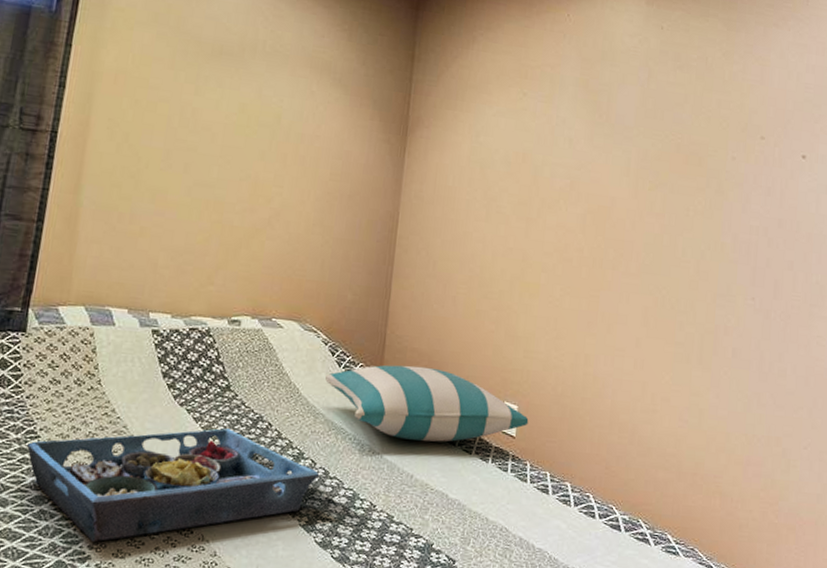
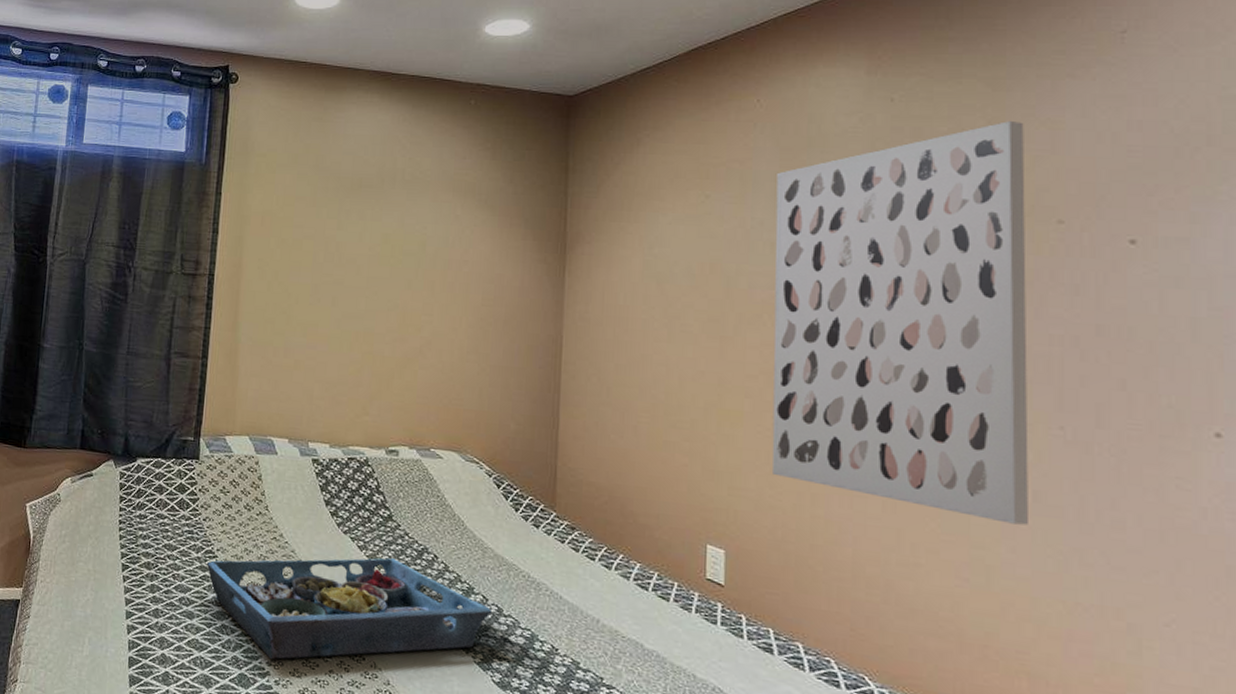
pillow: present [324,365,529,442] -> none [491,499,740,586]
wall art: none [558,54,745,376] -> present [771,120,1029,526]

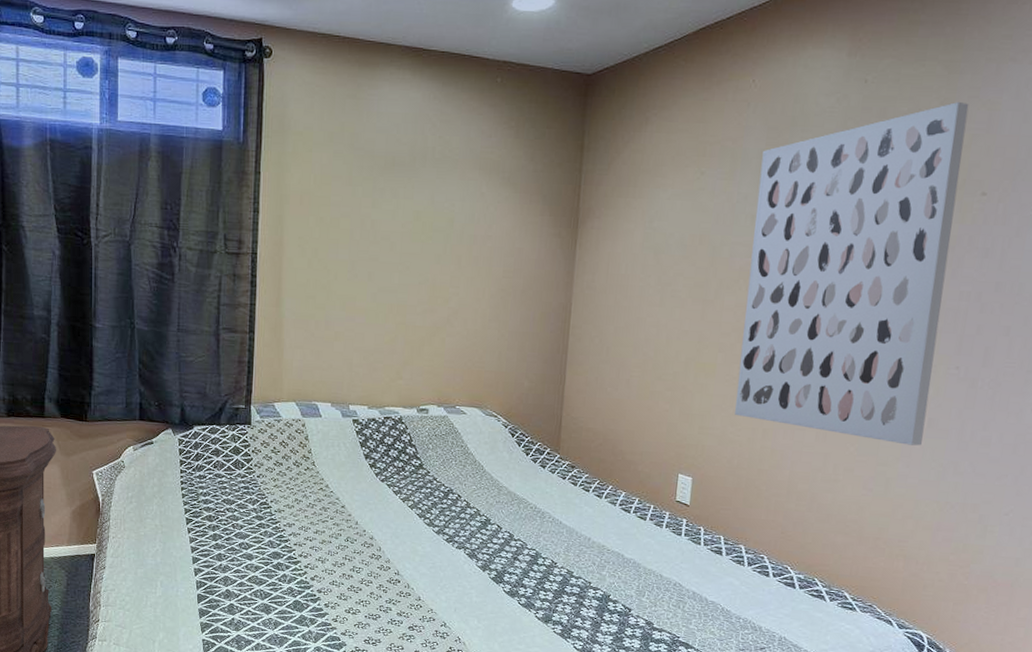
serving tray: present [207,558,493,660] -> none [262,500,505,588]

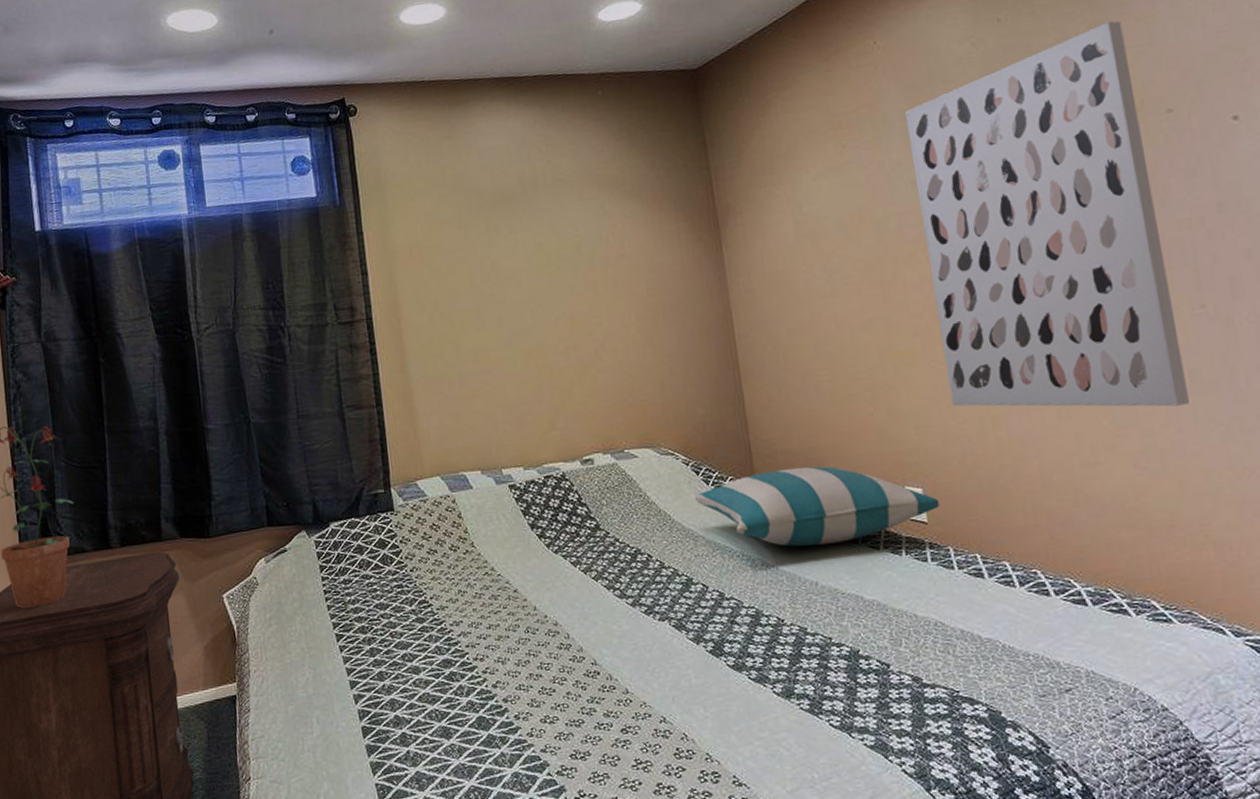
pillow: none [506,443,703,510] -> present [694,466,940,547]

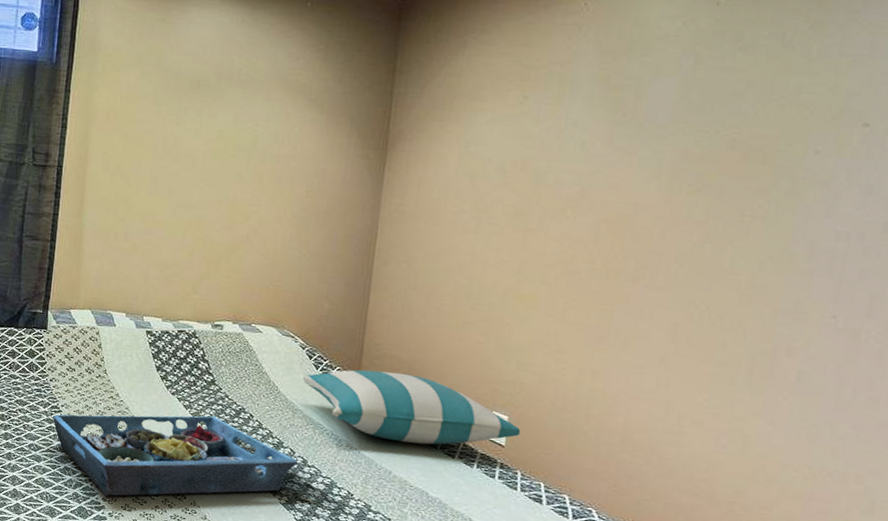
serving tray: none [423,567,715,696] -> present [53,414,299,496]
wall art: present [905,21,1189,407] -> none [559,24,846,402]

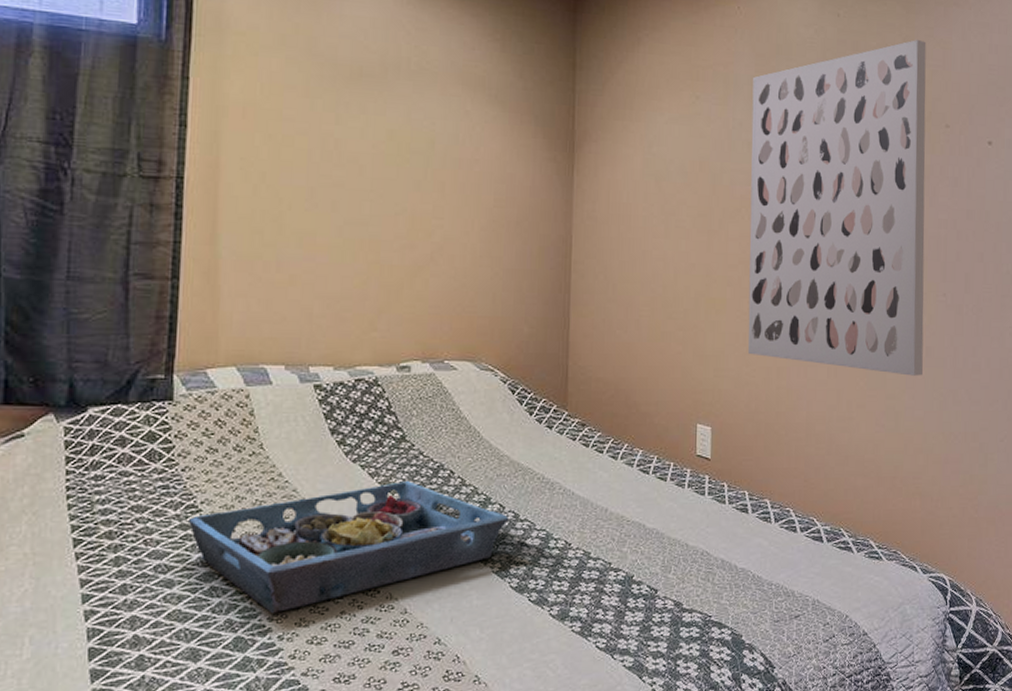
pillow: present [302,369,521,445] -> none [506,396,723,474]
wall art: none [559,24,846,402] -> present [747,39,926,376]

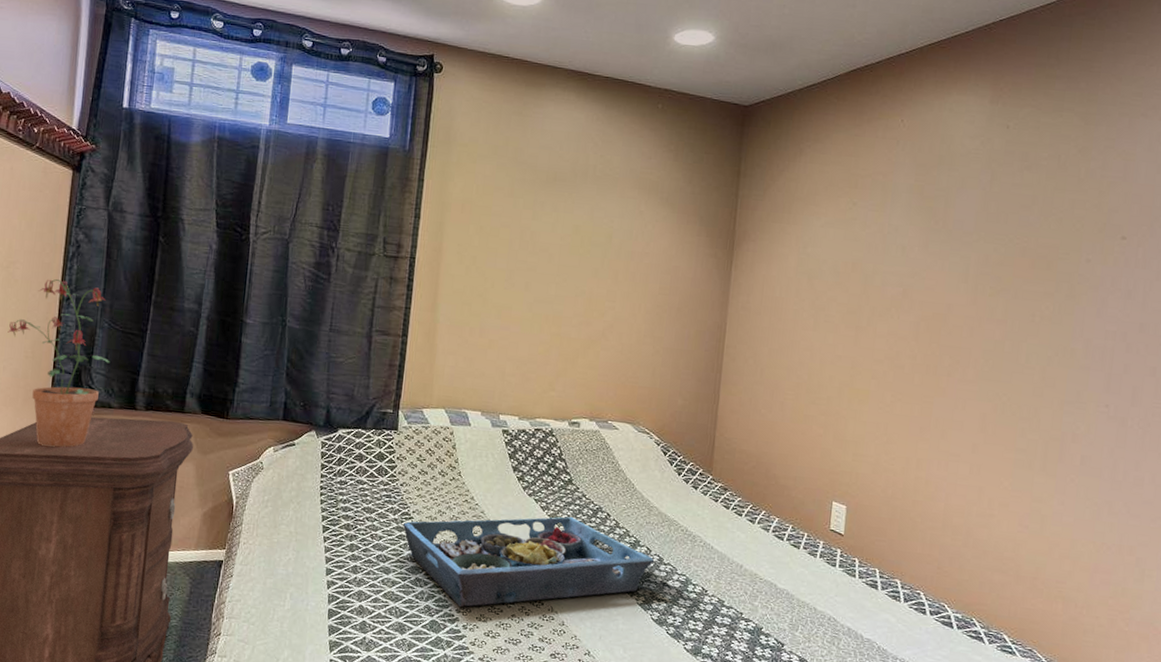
wall art: present [747,39,926,376] -> none [888,150,1106,483]

